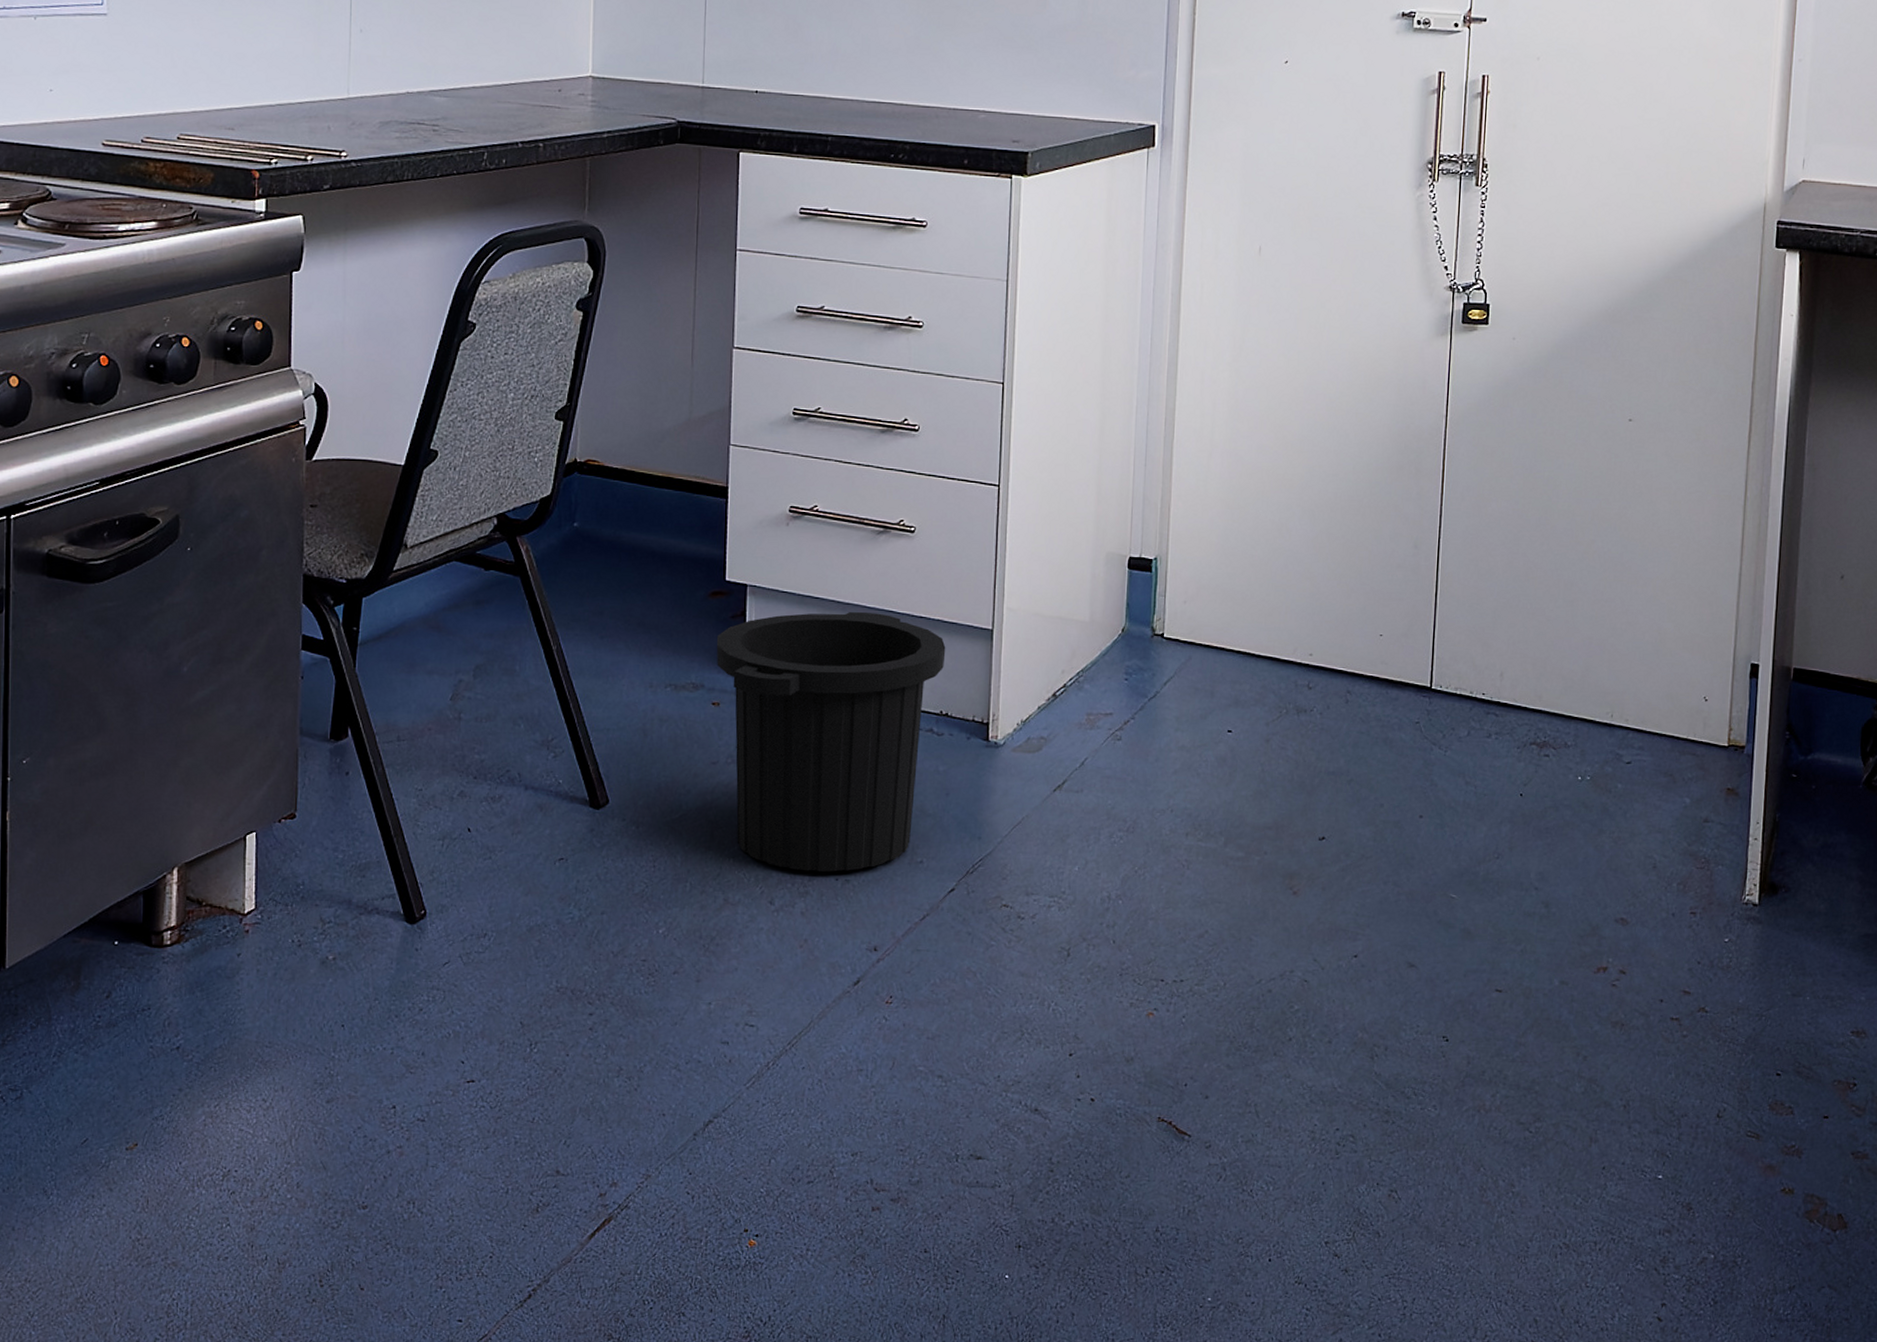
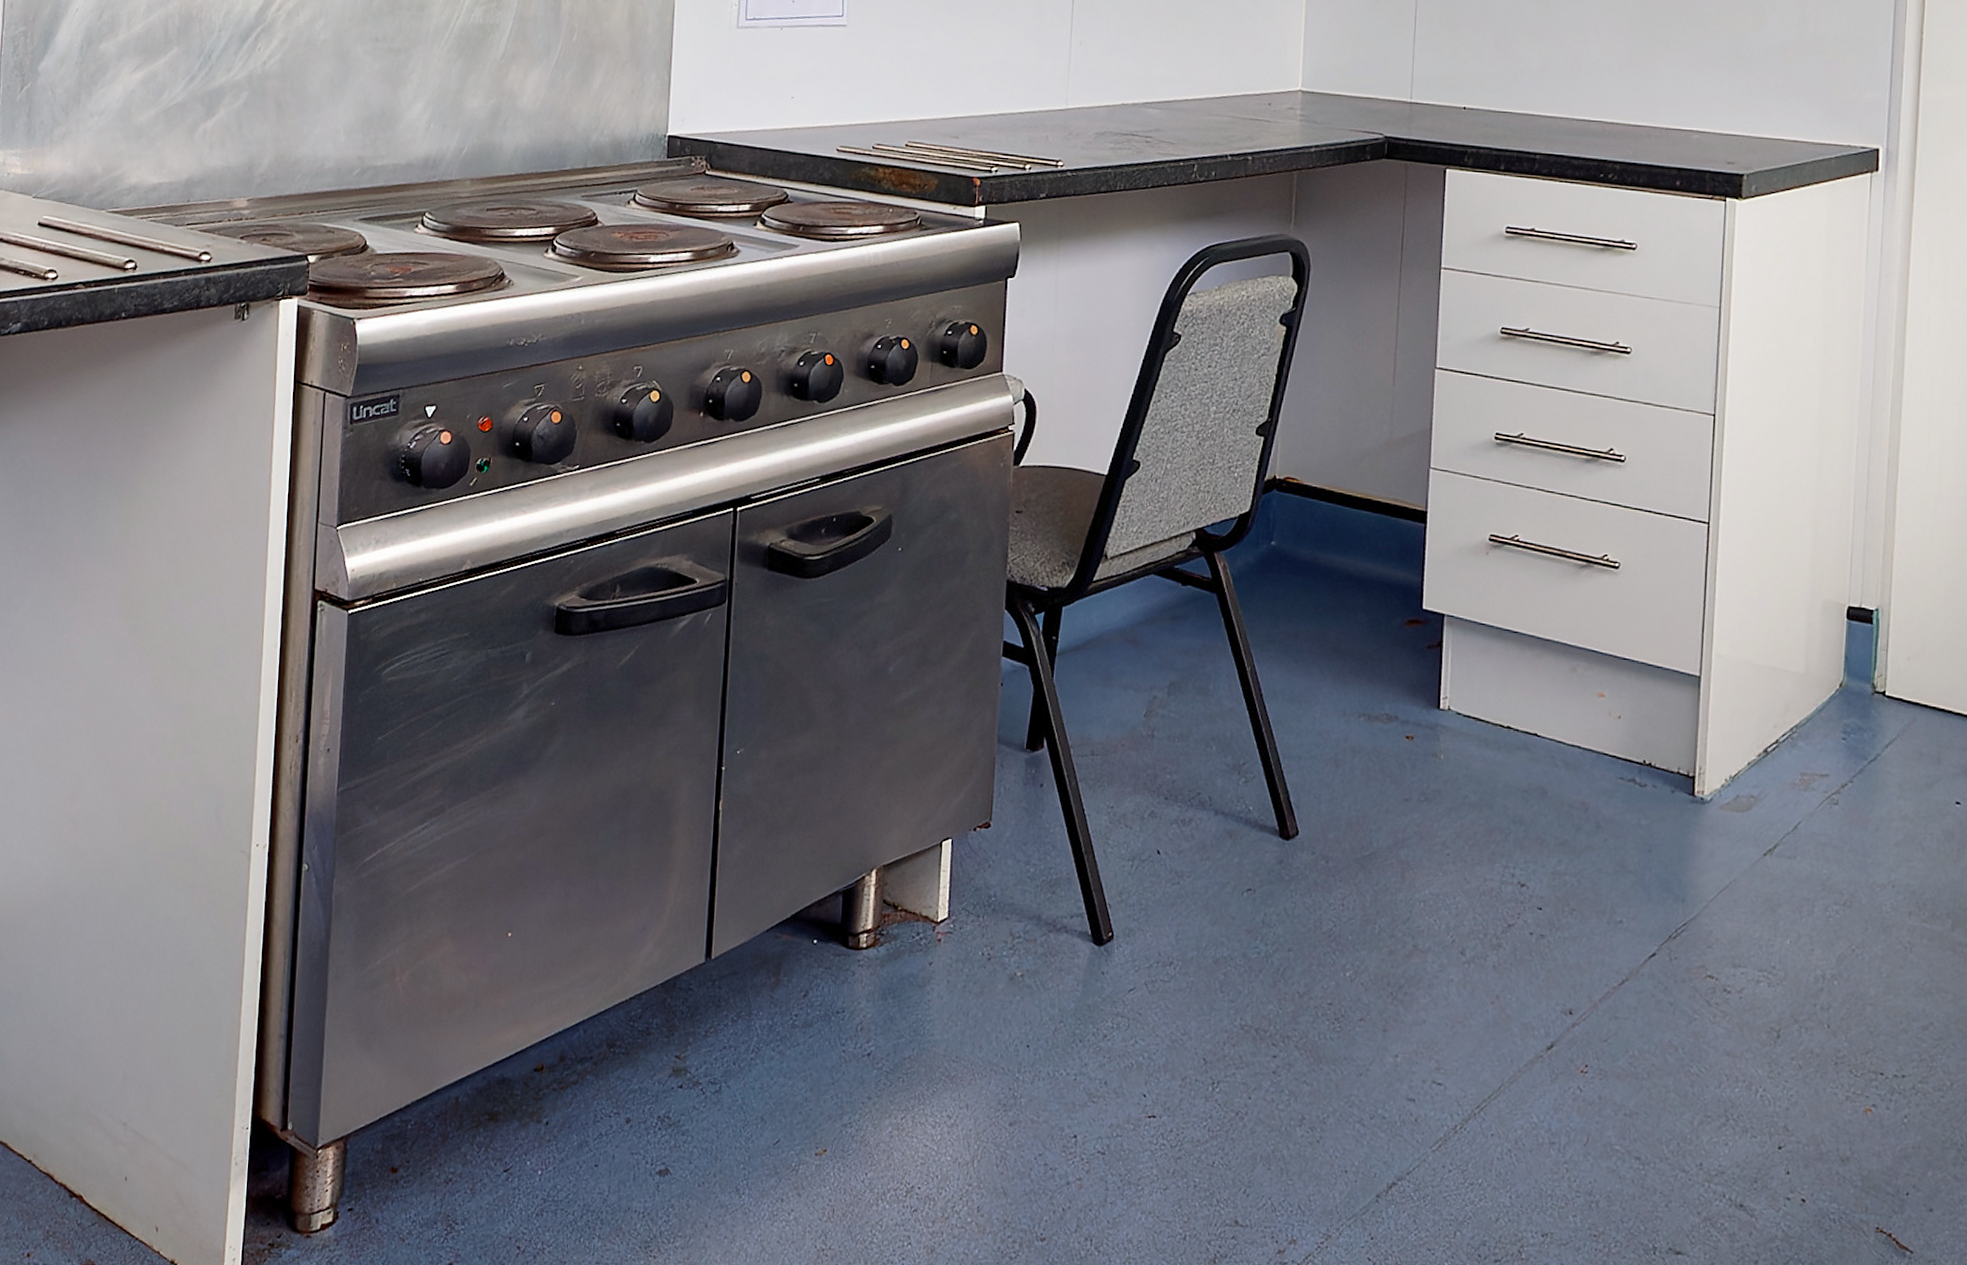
trash can: present [716,612,946,872] -> none [1411,648,1650,926]

